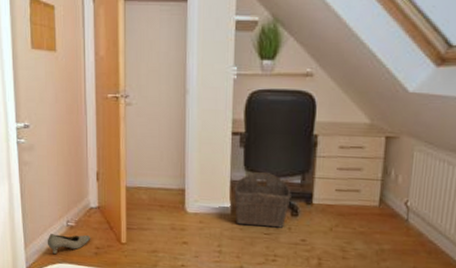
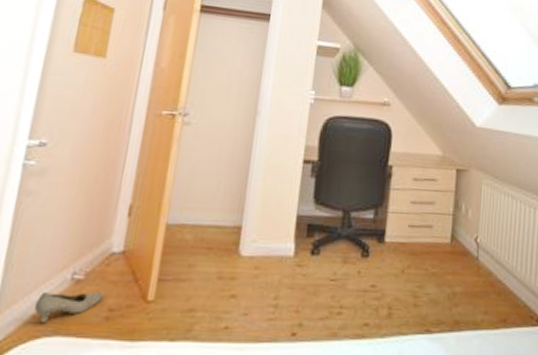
wicker basket: present [234,171,291,228] -> none [298,205,363,272]

